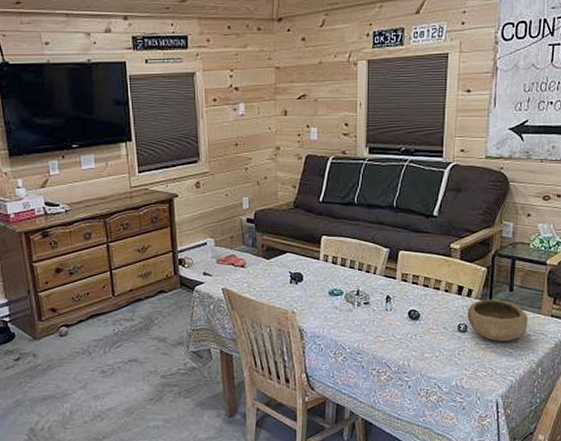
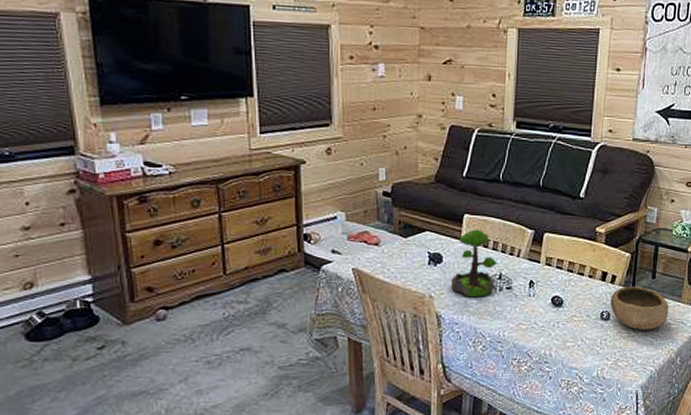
plant: none [311,249,355,313] -> present [451,229,497,298]

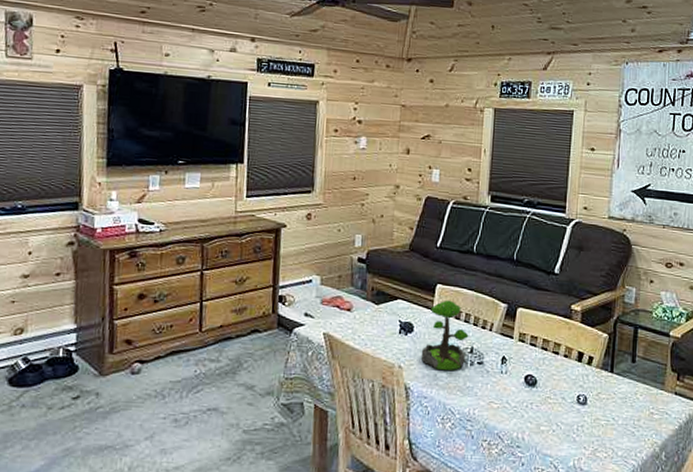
bowl: present [610,287,669,330] -> none [587,369,651,419]

